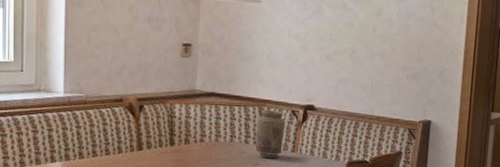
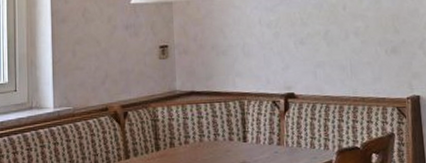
vase: present [256,110,285,159] -> none [239,103,268,155]

